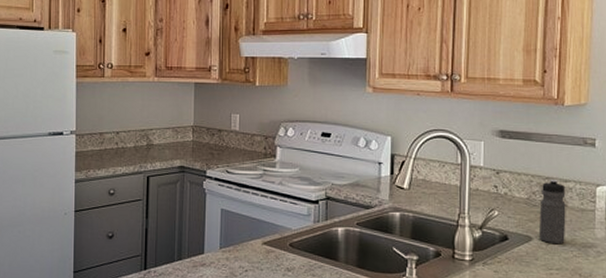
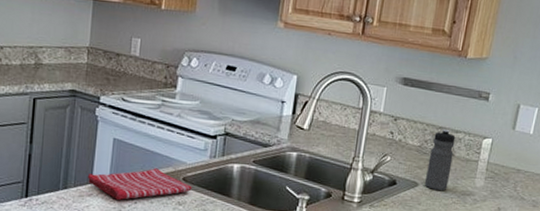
dish towel: none [199,236,299,268] -> present [87,168,192,200]

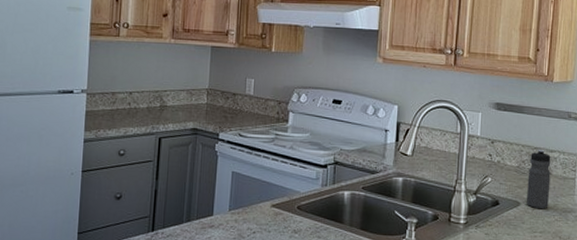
dish towel: present [87,168,192,200] -> none [208,198,306,230]

